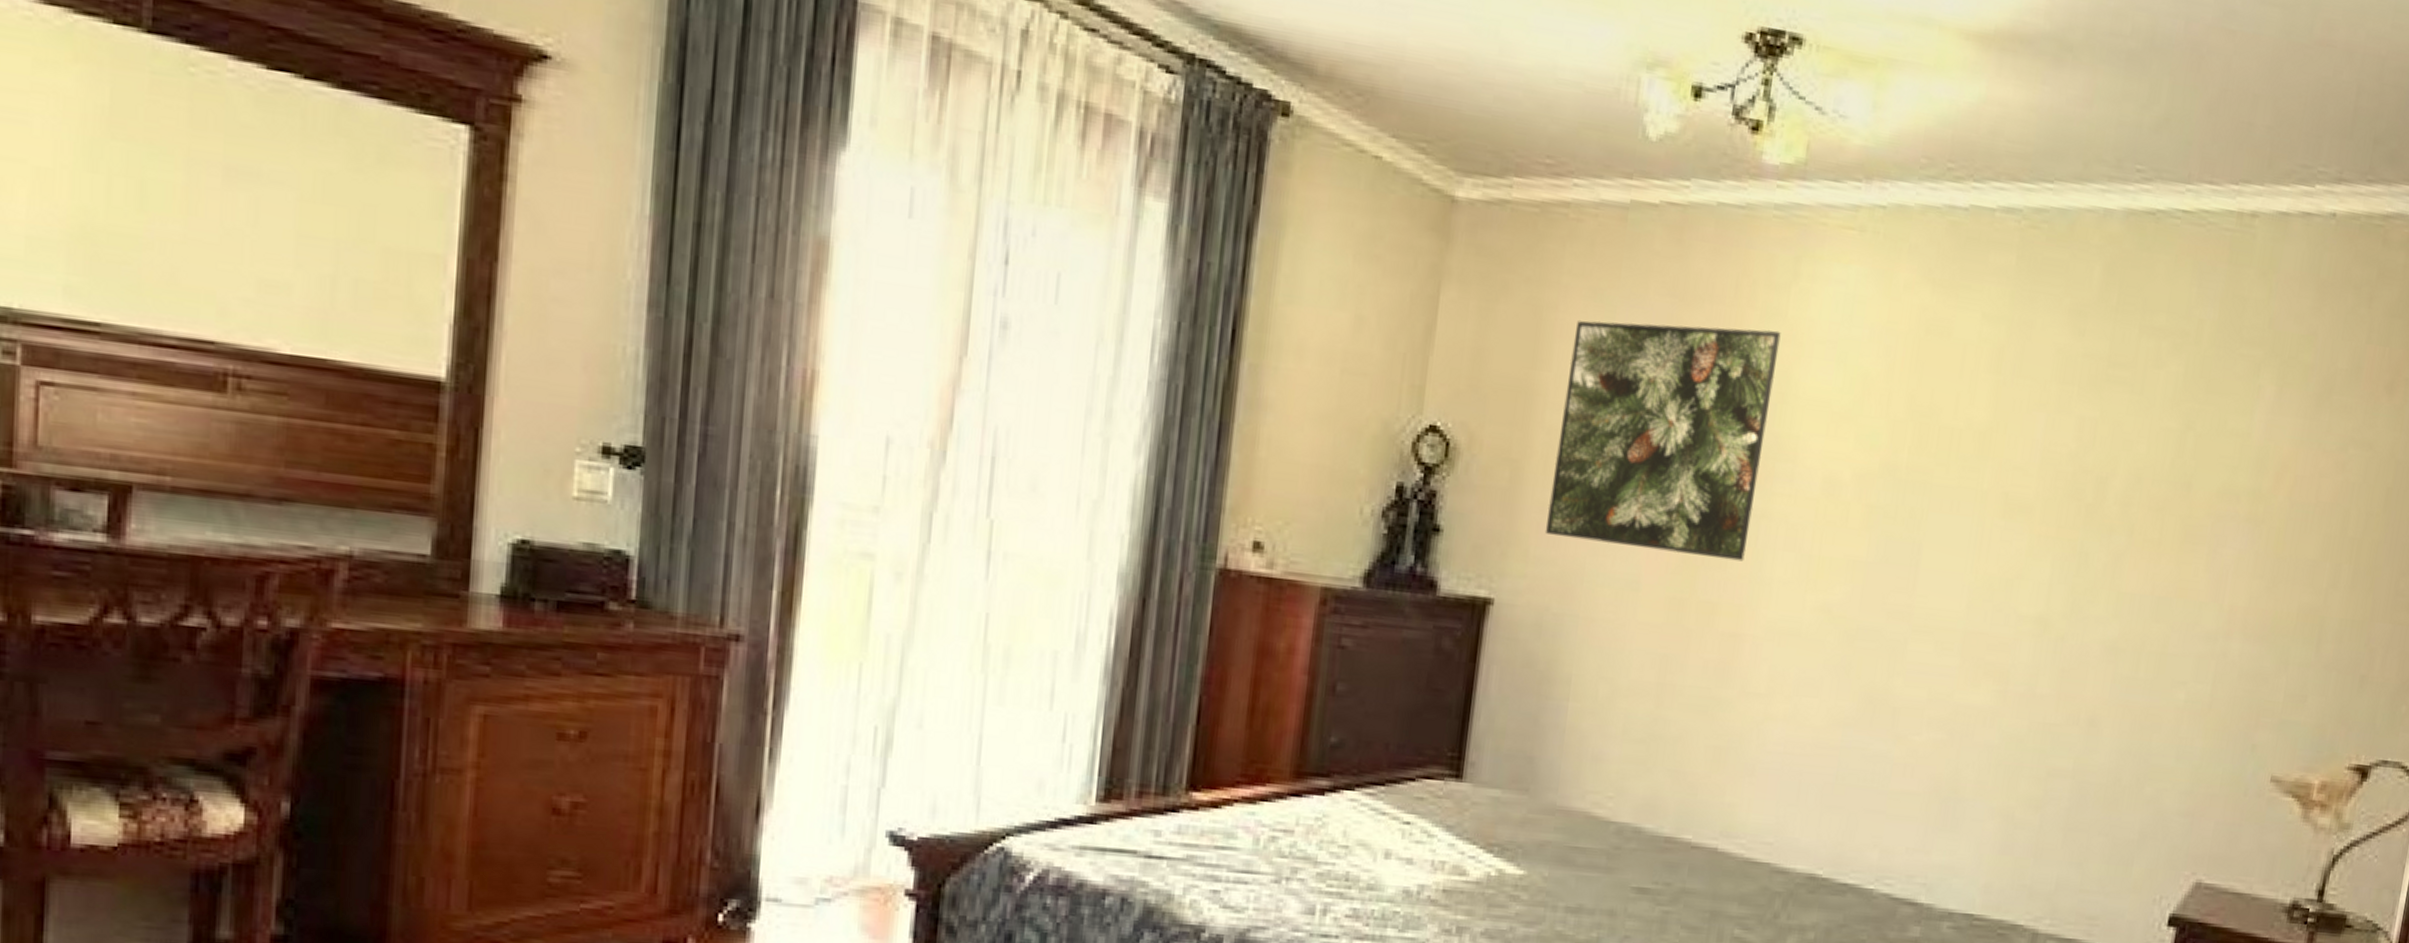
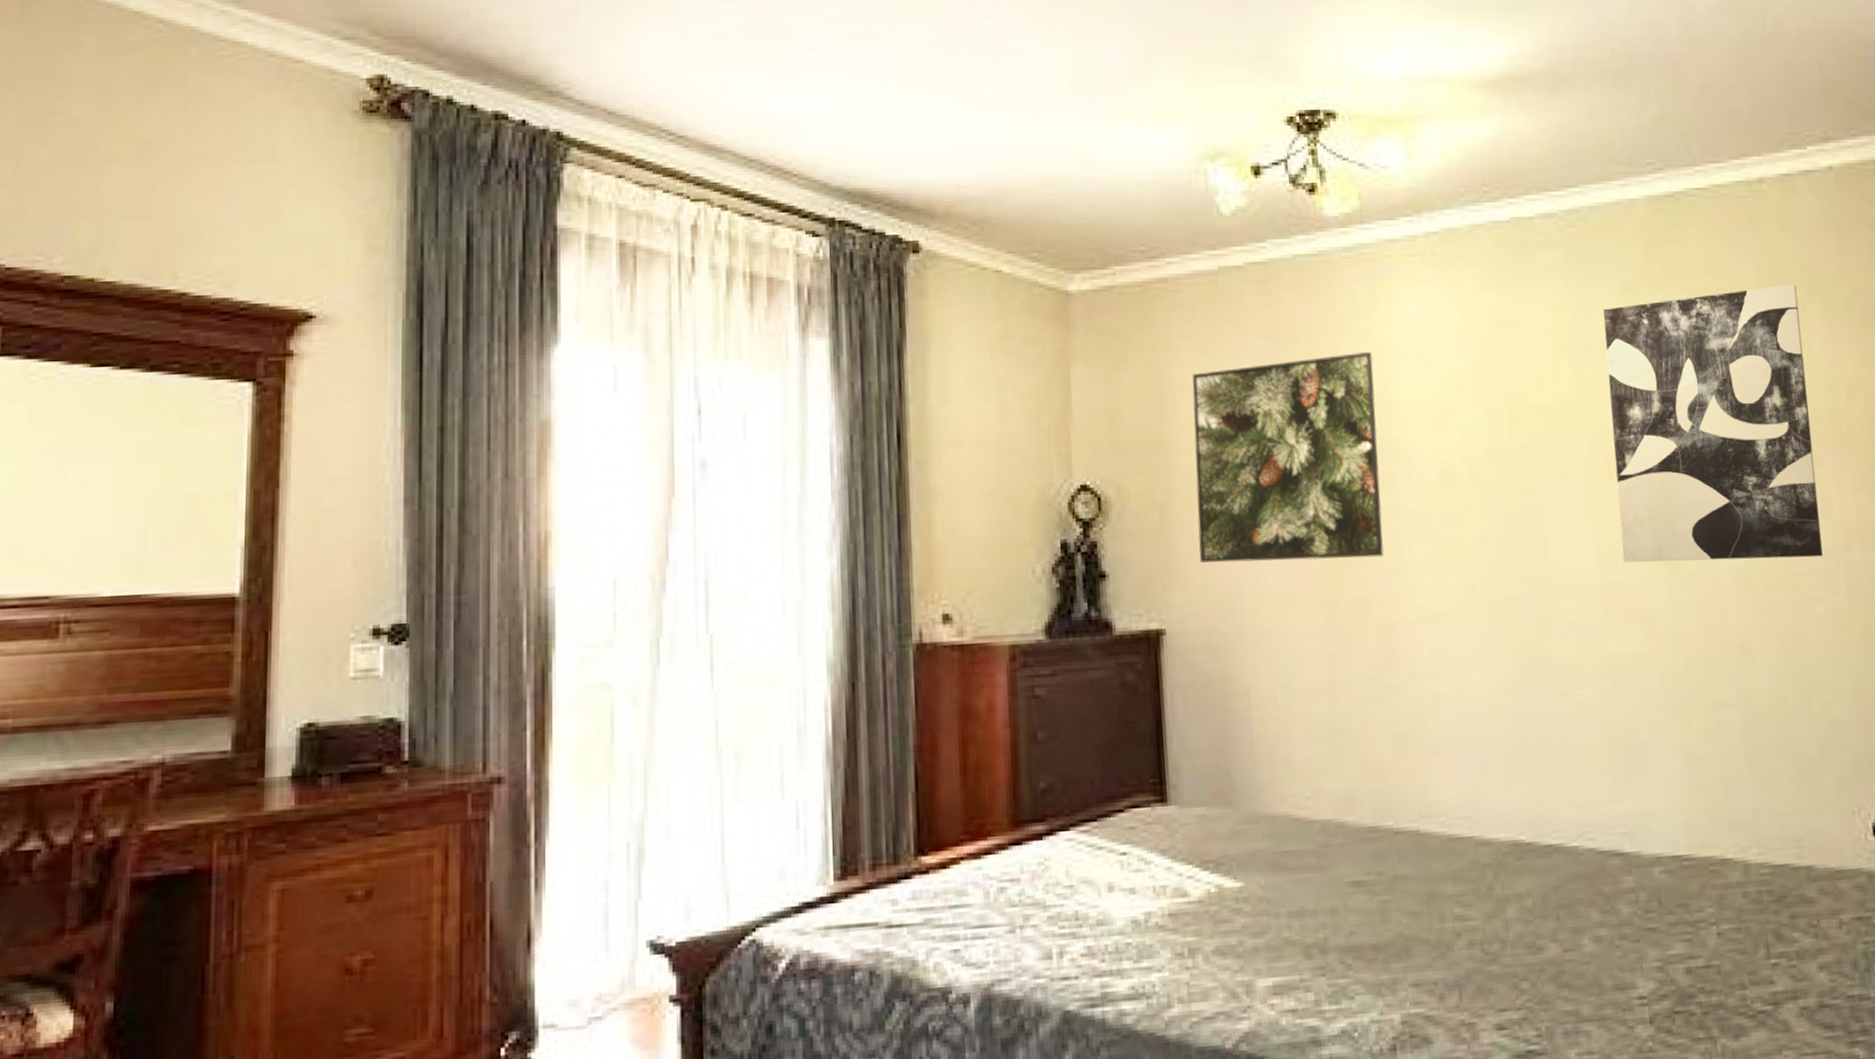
wall art: none [1993,330,2257,641] -> present [1603,284,1823,563]

